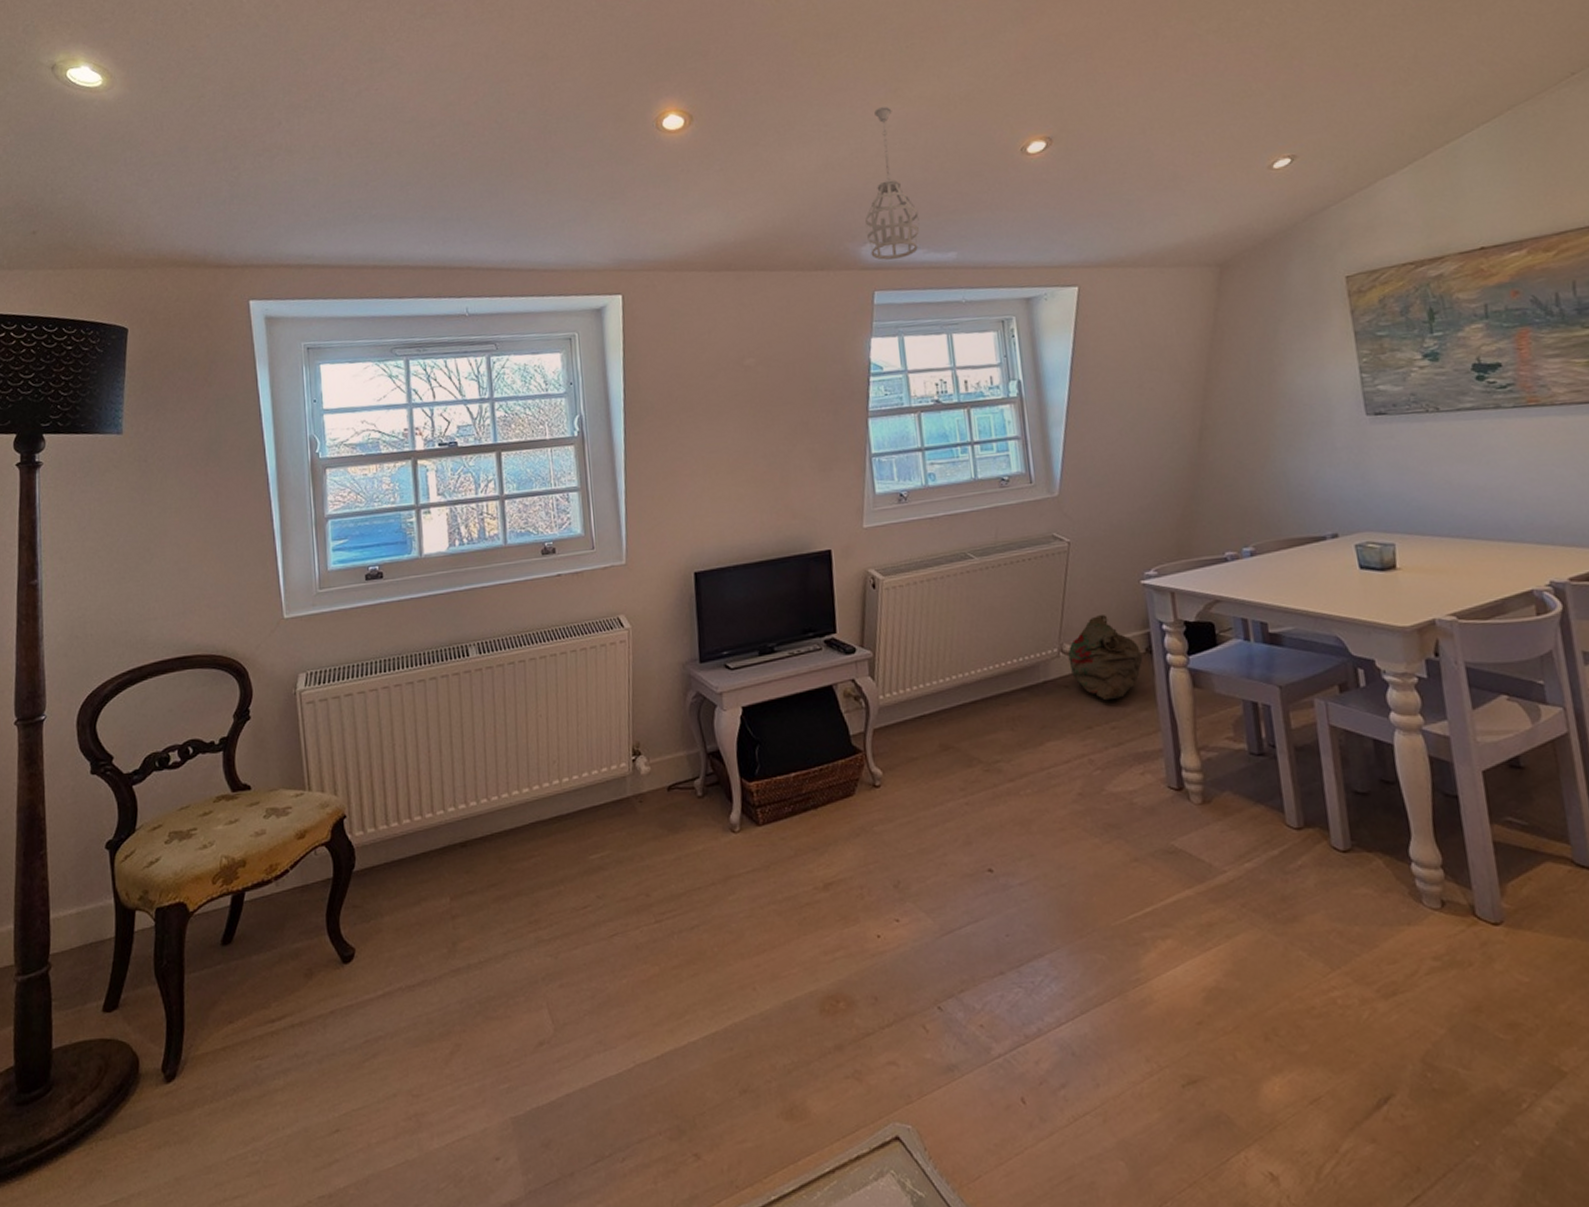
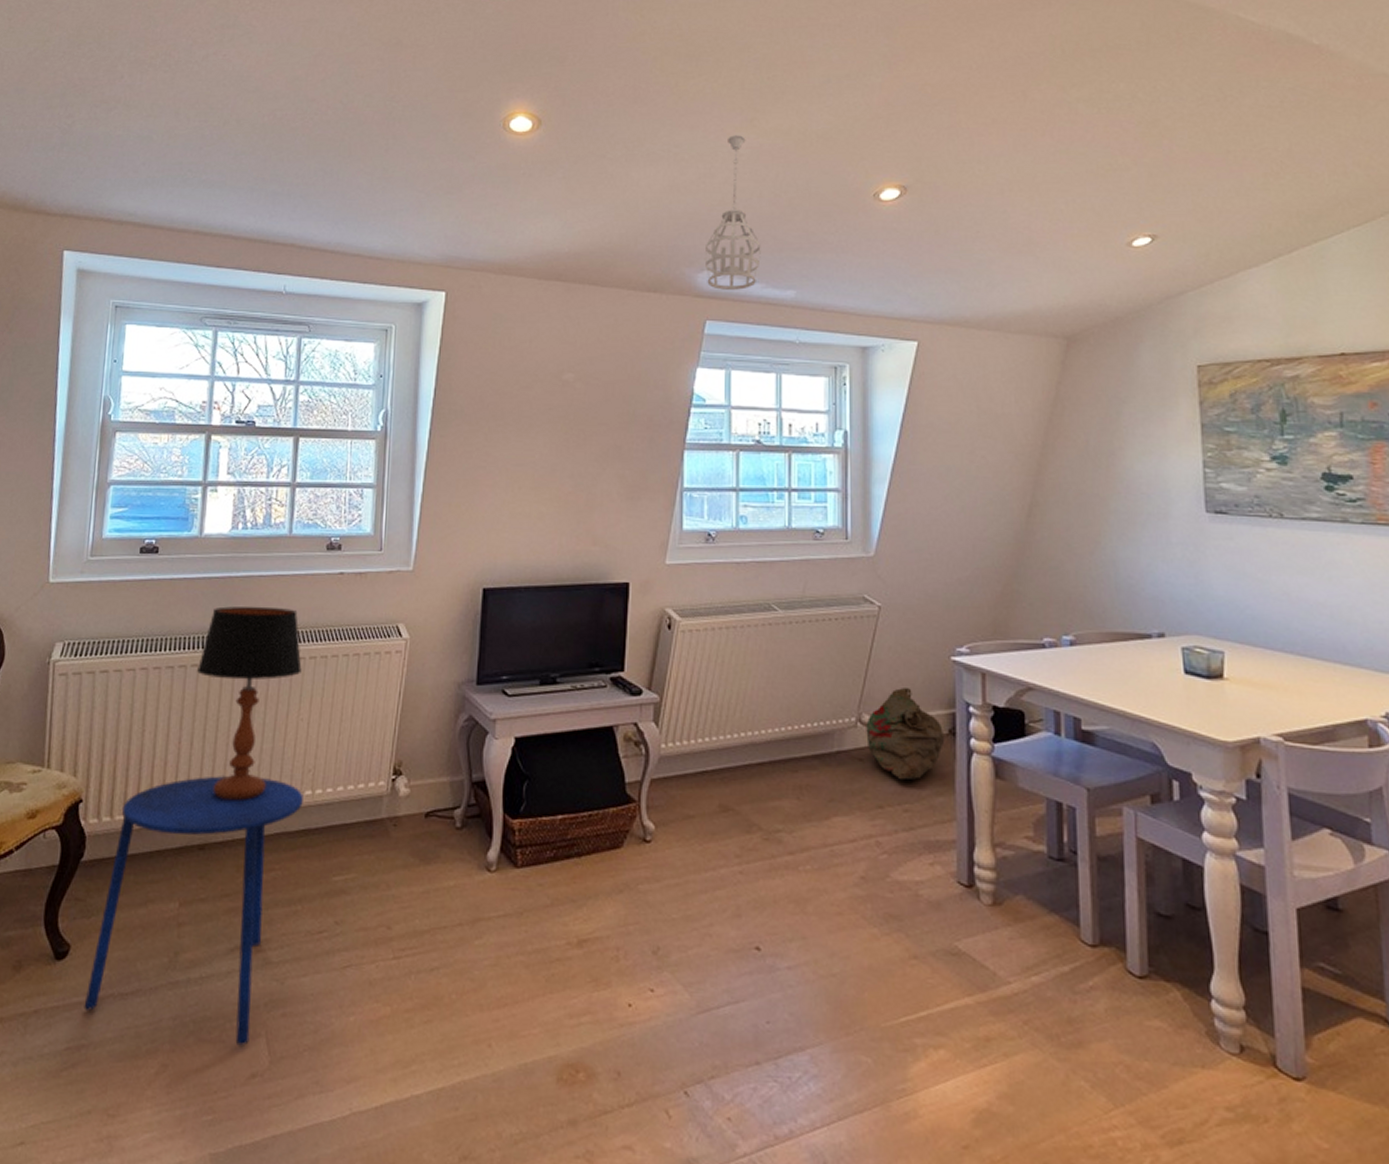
side table: none [375,774,552,1019] -> present [84,776,303,1046]
table lamp: none [436,614,534,799] -> present [197,606,302,801]

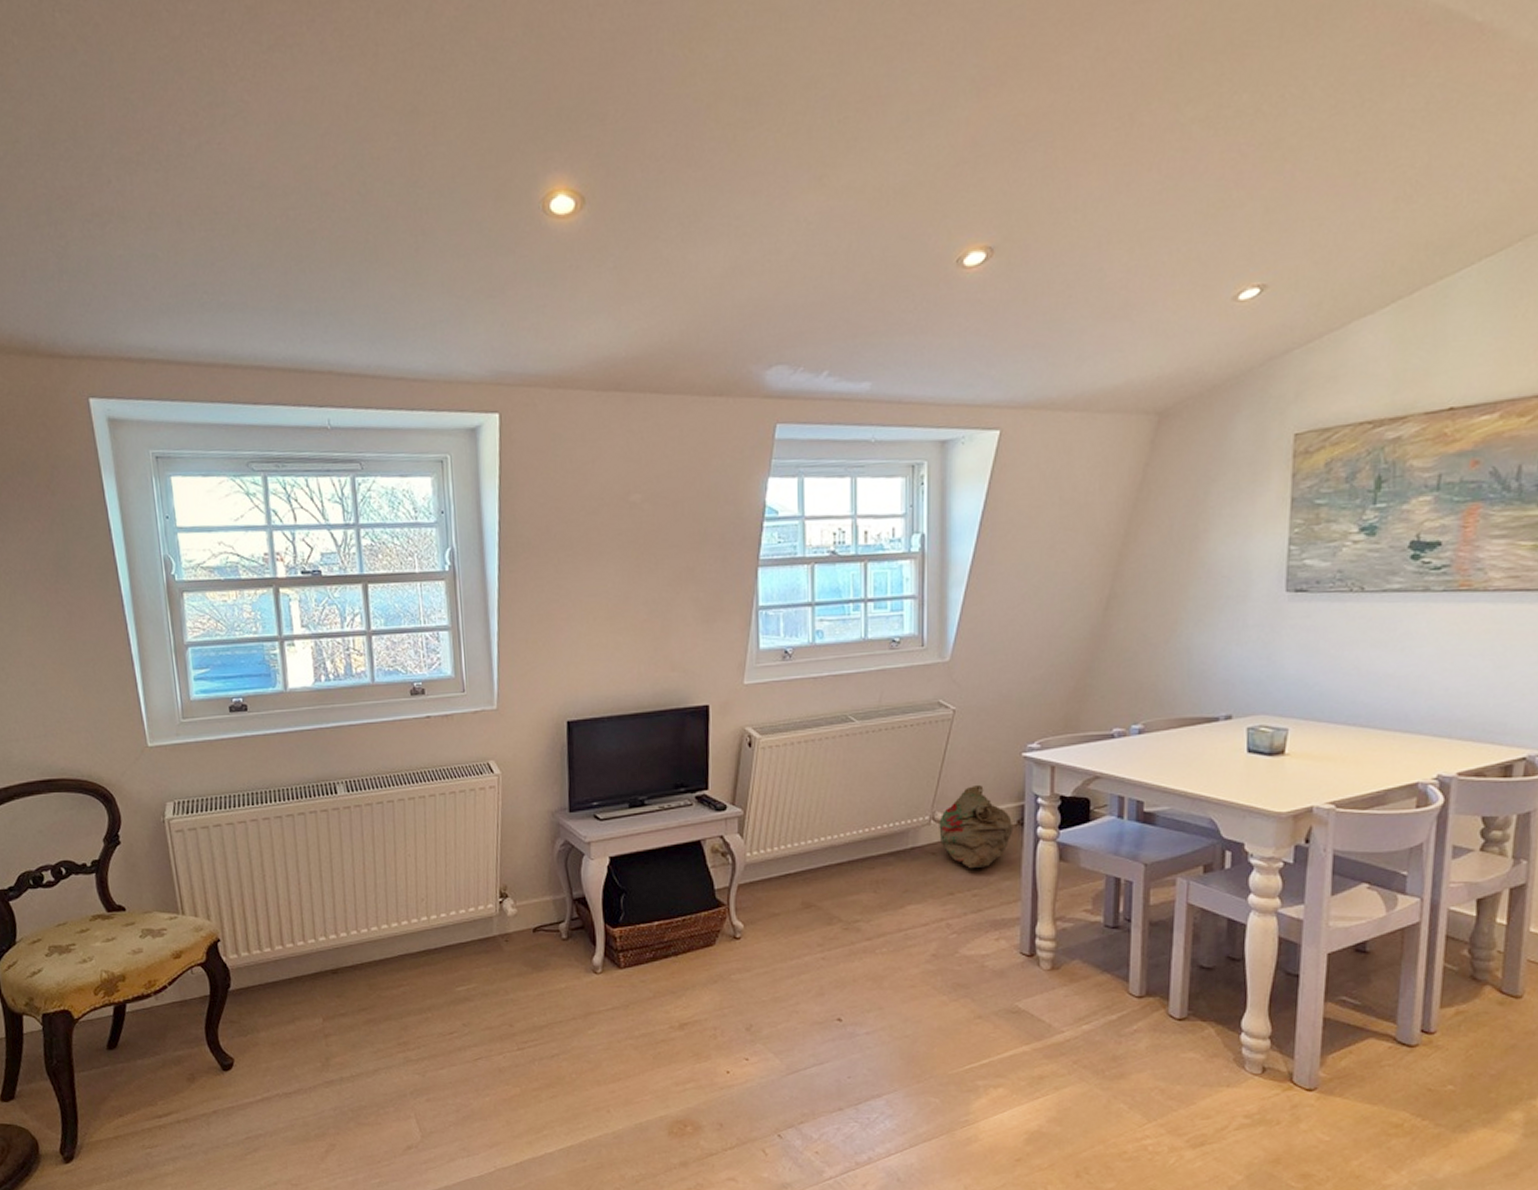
side table: present [84,776,303,1046] -> none [255,909,421,1126]
table lamp: present [197,606,302,801] -> none [304,754,403,931]
pendant light: present [704,134,761,290] -> none [772,196,833,388]

